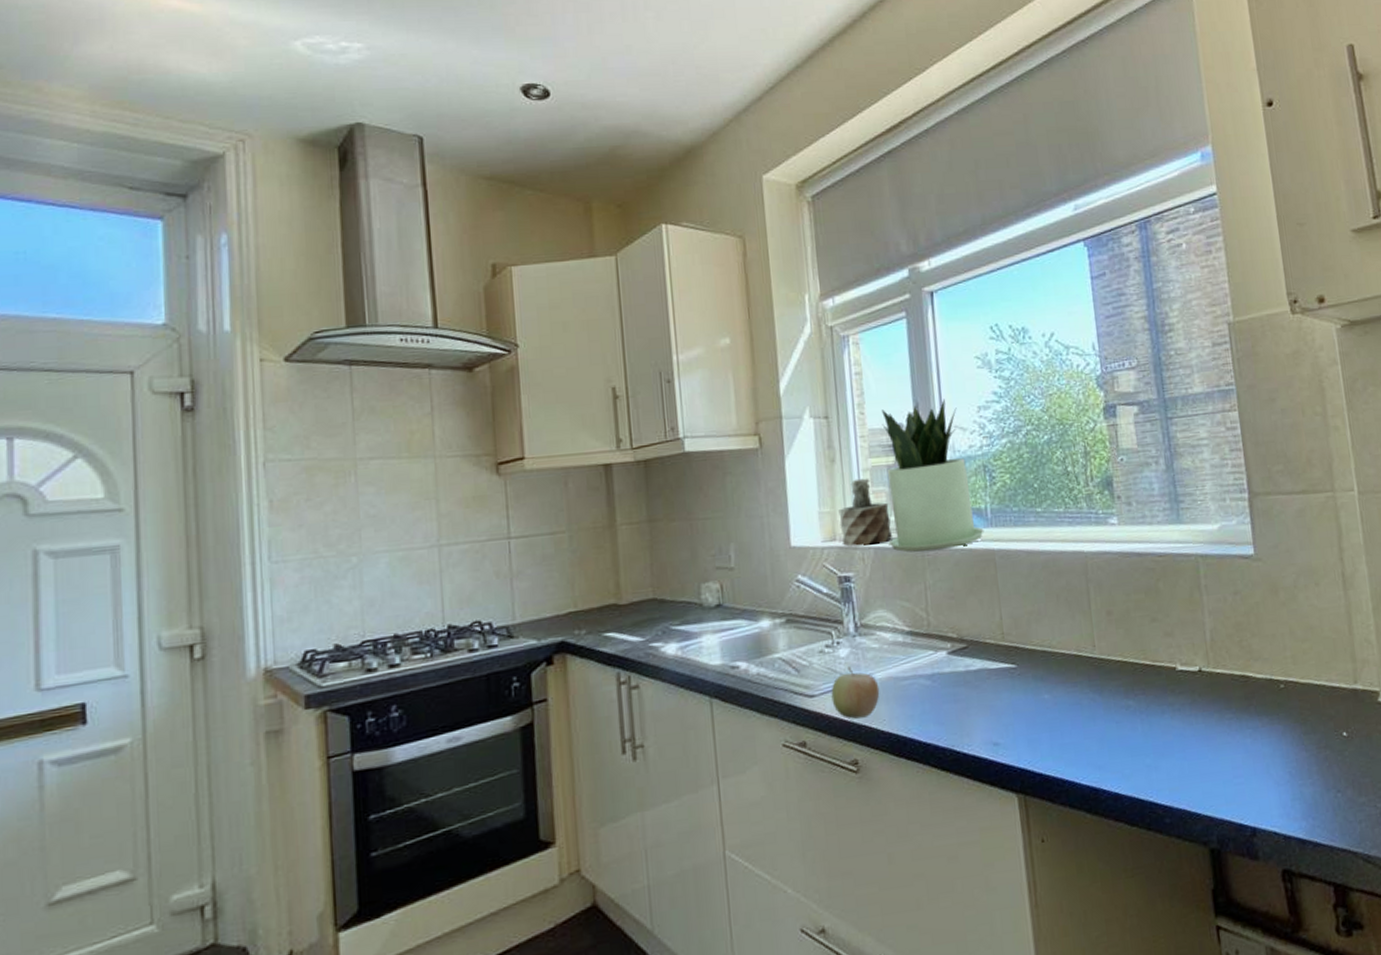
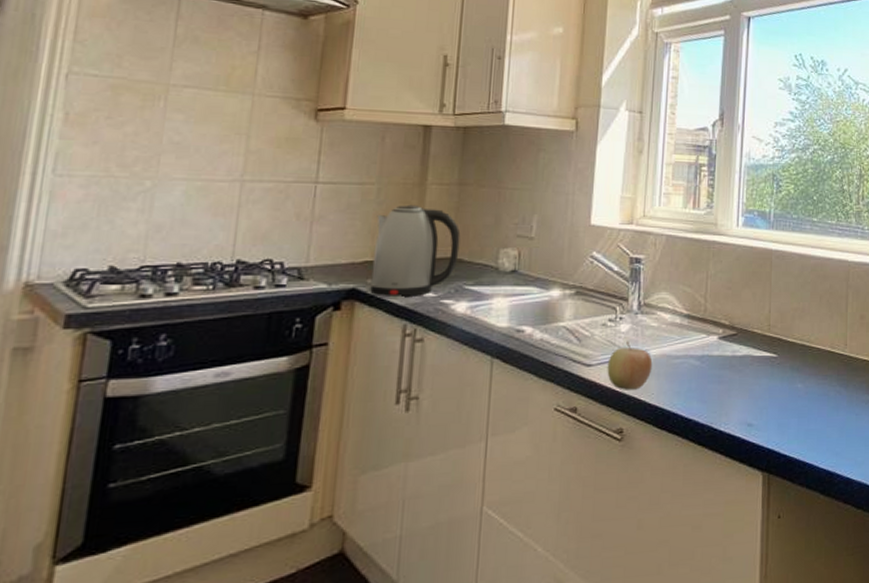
kettle: none [573,548,661,647] -> present [370,204,461,296]
succulent plant: present [838,478,893,547] -> none [638,171,685,232]
planter: present [882,399,984,553] -> none [680,111,766,245]

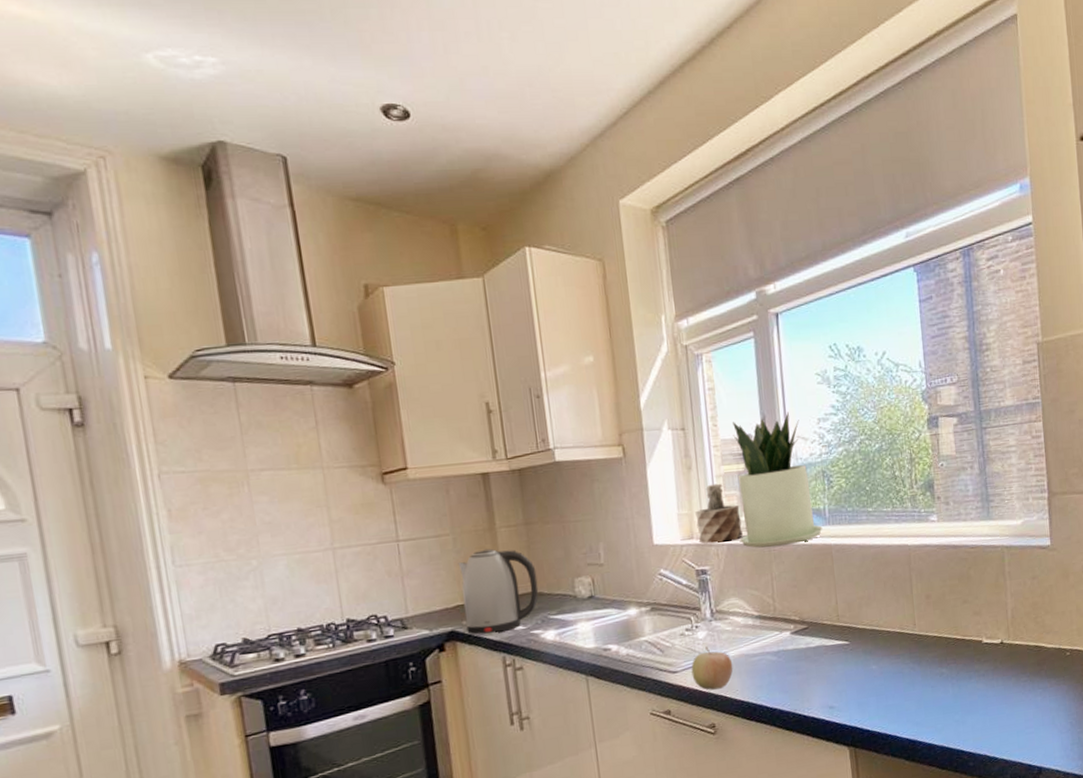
succulent plant: none [638,171,685,232] -> present [695,483,744,544]
planter: none [680,111,766,245] -> present [733,412,823,548]

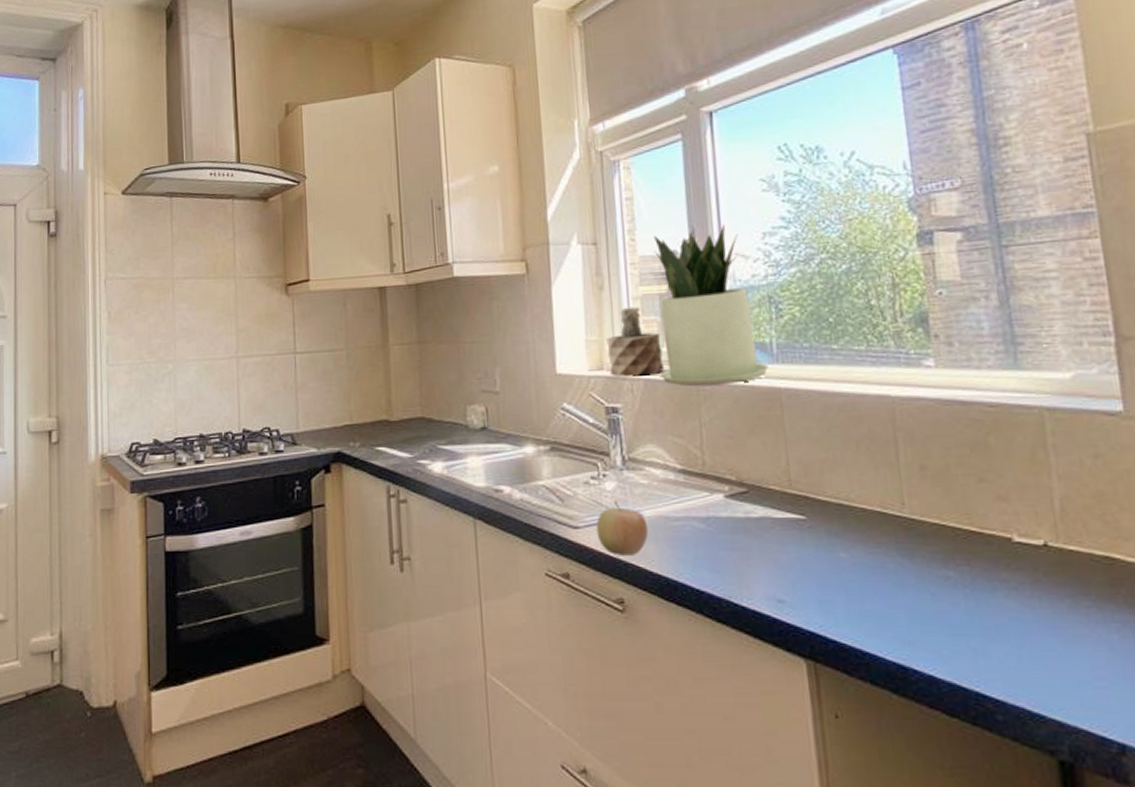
kettle: present [458,548,539,635] -> none [349,366,429,459]

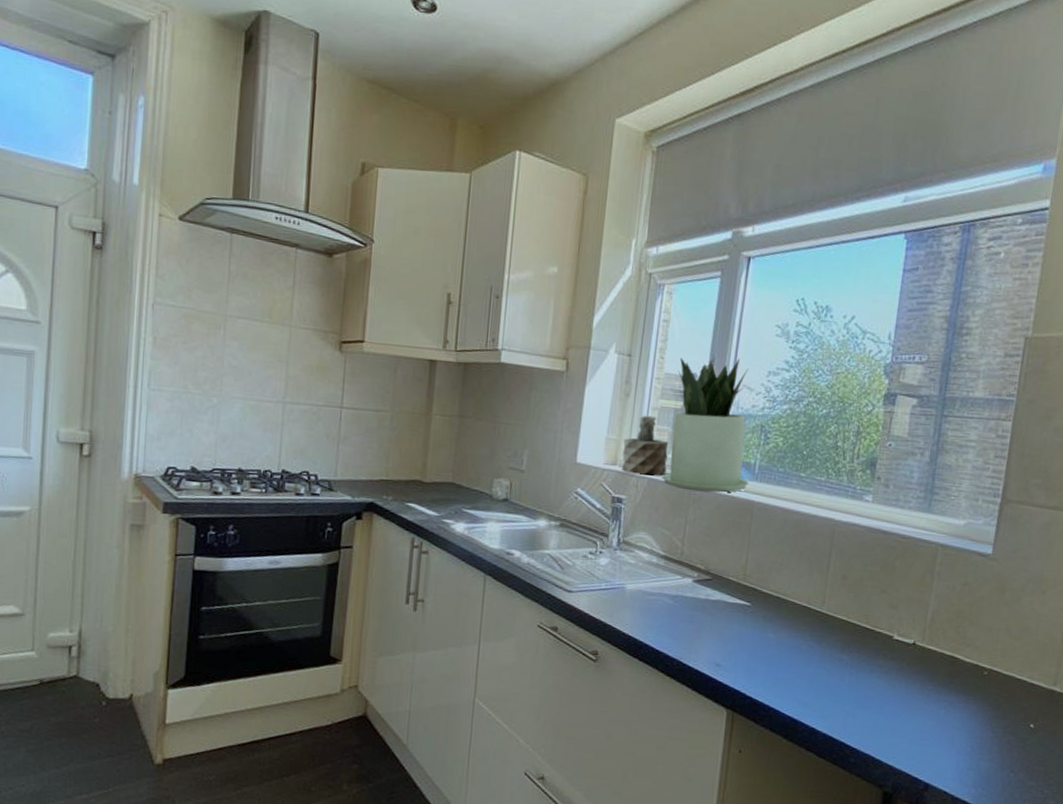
fruit: present [596,501,649,556] -> none [586,574,629,619]

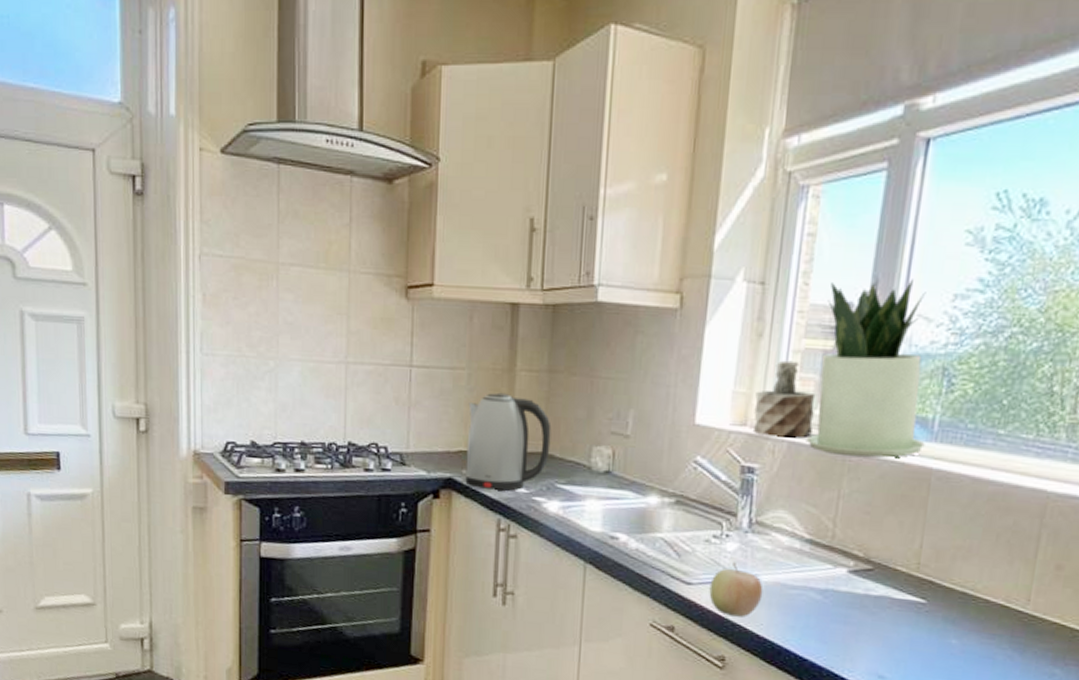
kettle: none [385,432,460,514] -> present [465,392,552,491]
fruit: none [586,574,629,619] -> present [709,562,763,618]

